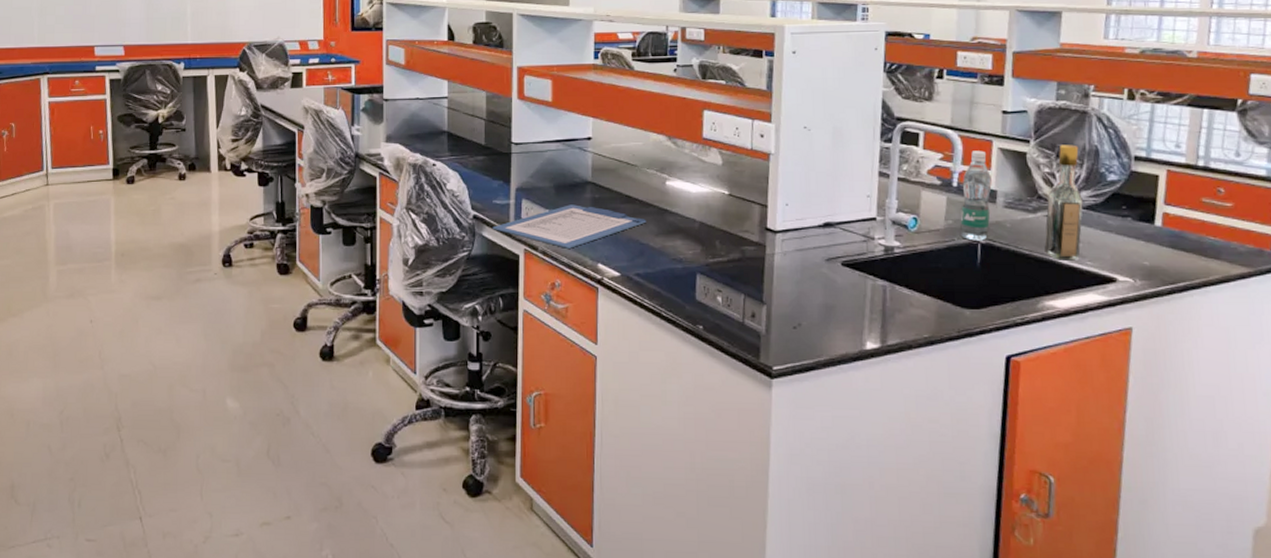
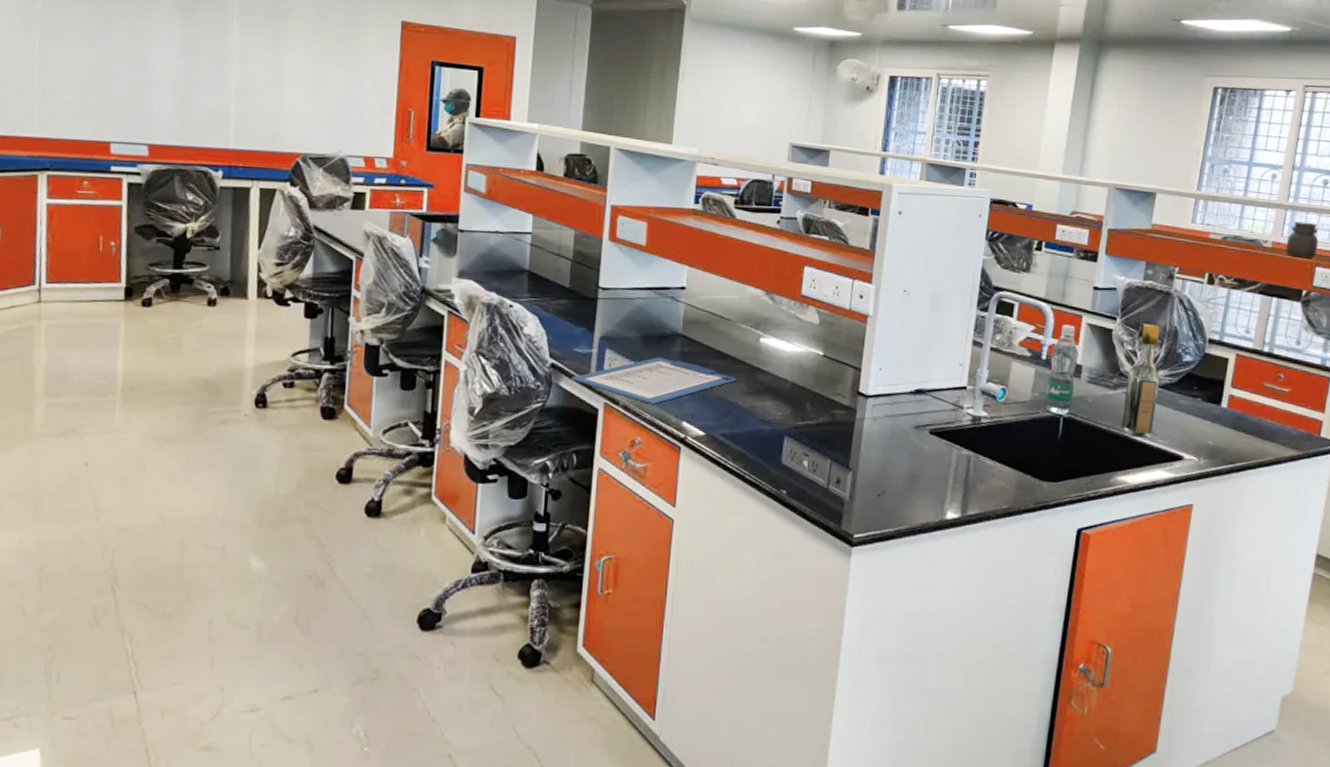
jar: none [1214,28,1252,66] -> present [1286,221,1319,259]

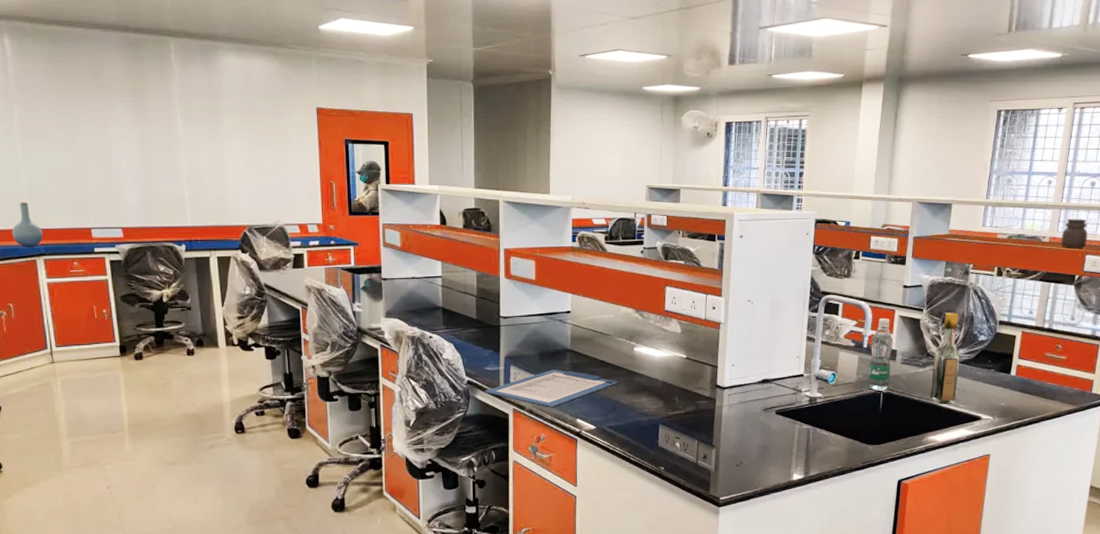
bottle: none [12,105,52,159] -> present [11,202,43,247]

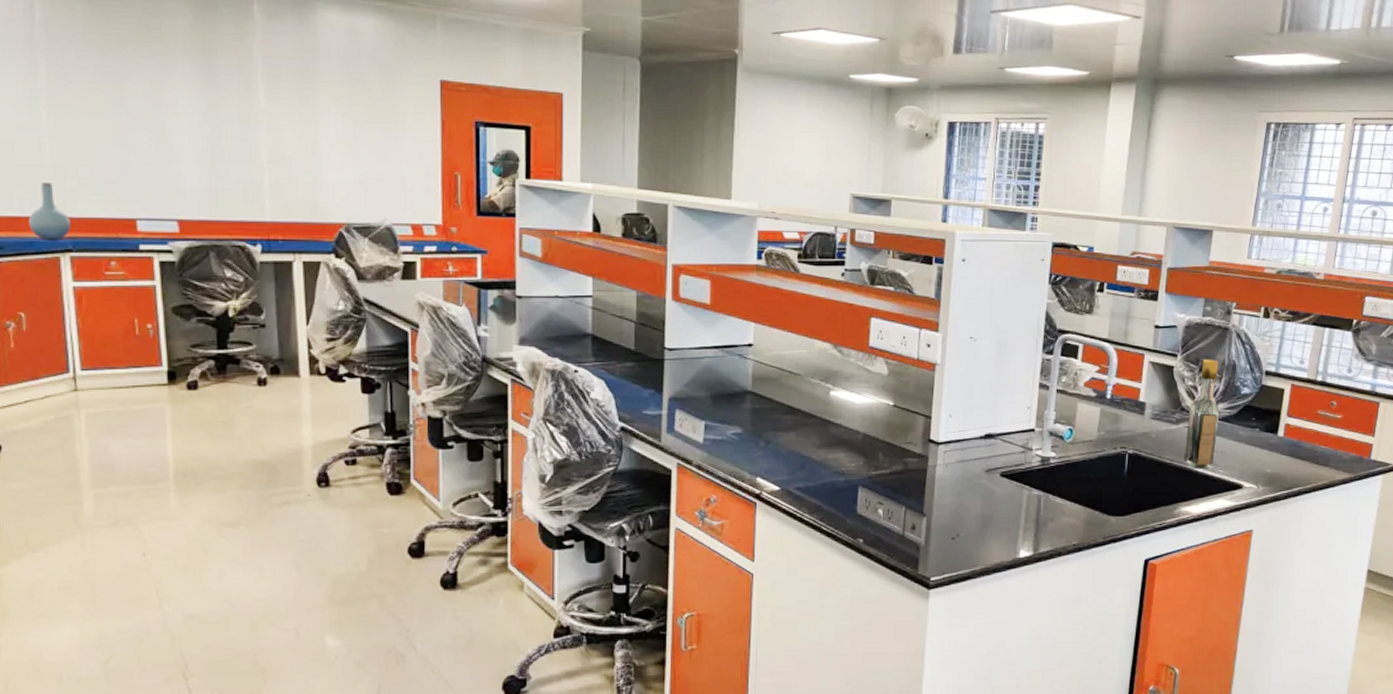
clipboard: present [485,369,618,407] -> none [642,415,809,462]
bottle: present [868,318,893,391] -> none [1111,364,1141,451]
jar: present [1061,218,1088,249] -> none [1338,253,1368,289]

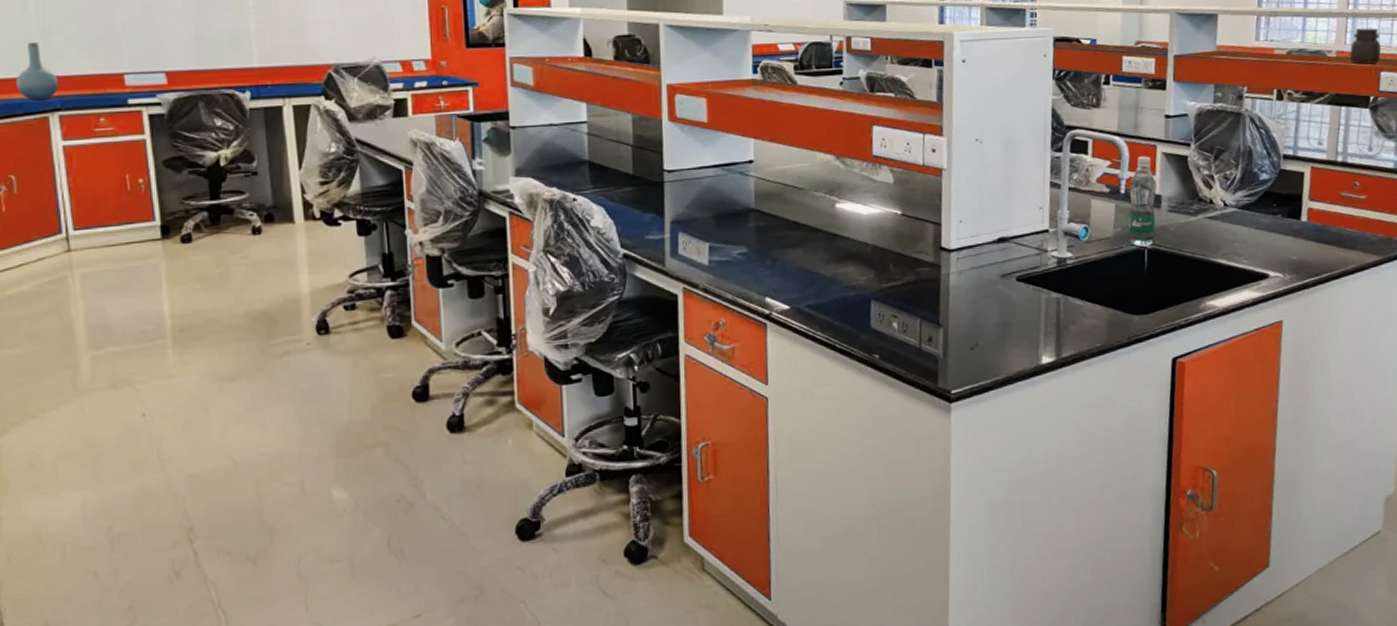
bottle: none [1111,364,1141,451] -> present [1128,156,1157,247]
bottle: present [1184,359,1219,469] -> none [1205,146,1239,261]
jar: none [1338,253,1368,289] -> present [1350,28,1382,64]

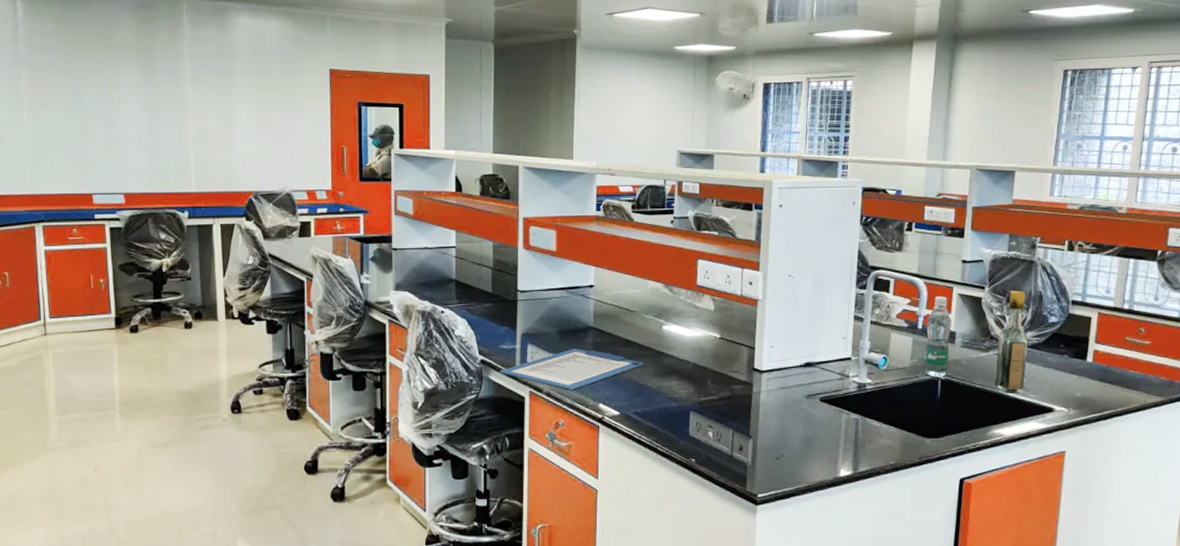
bottle: present [15,42,59,101] -> none [11,167,44,213]
clipboard: none [646,235,816,284] -> present [499,349,645,390]
bottle: none [1205,146,1239,261] -> present [994,290,1028,393]
jar: present [1350,28,1382,64] -> none [1140,188,1171,221]

